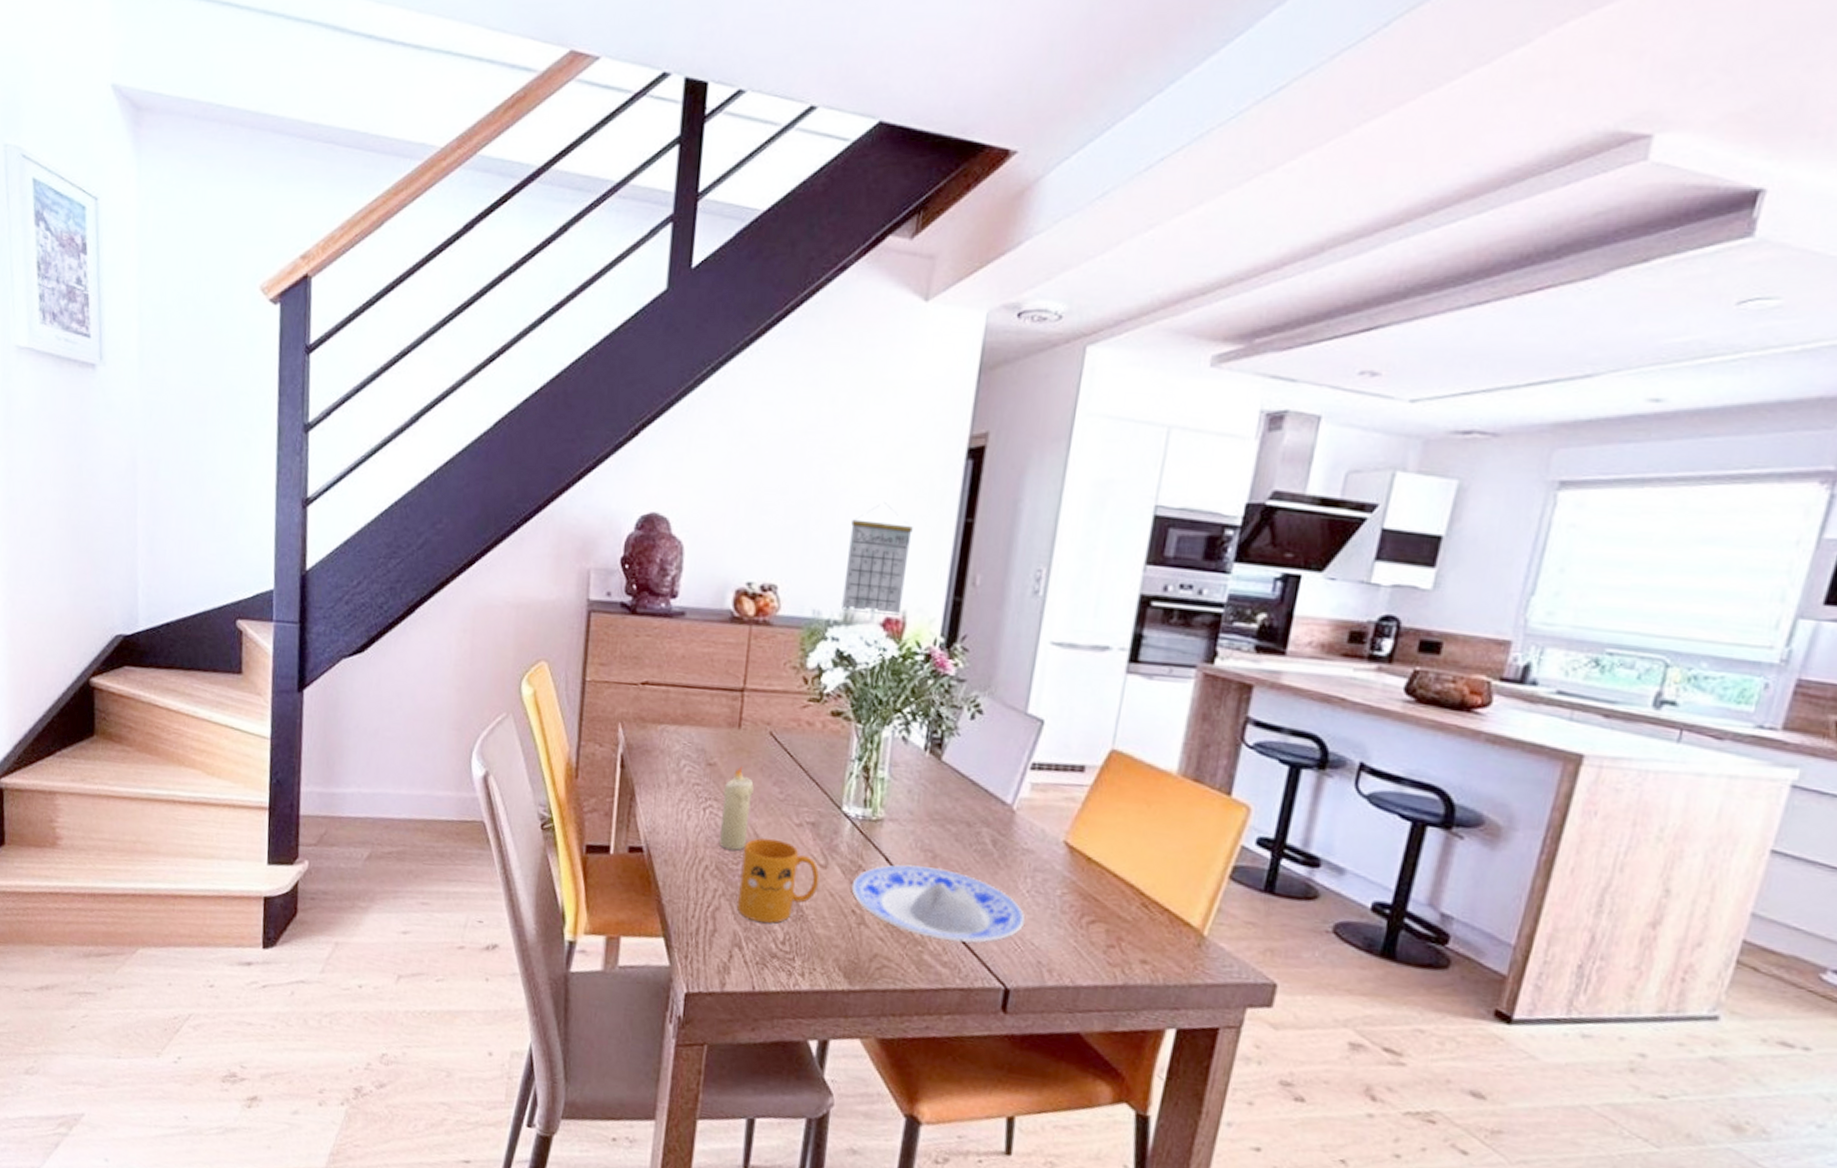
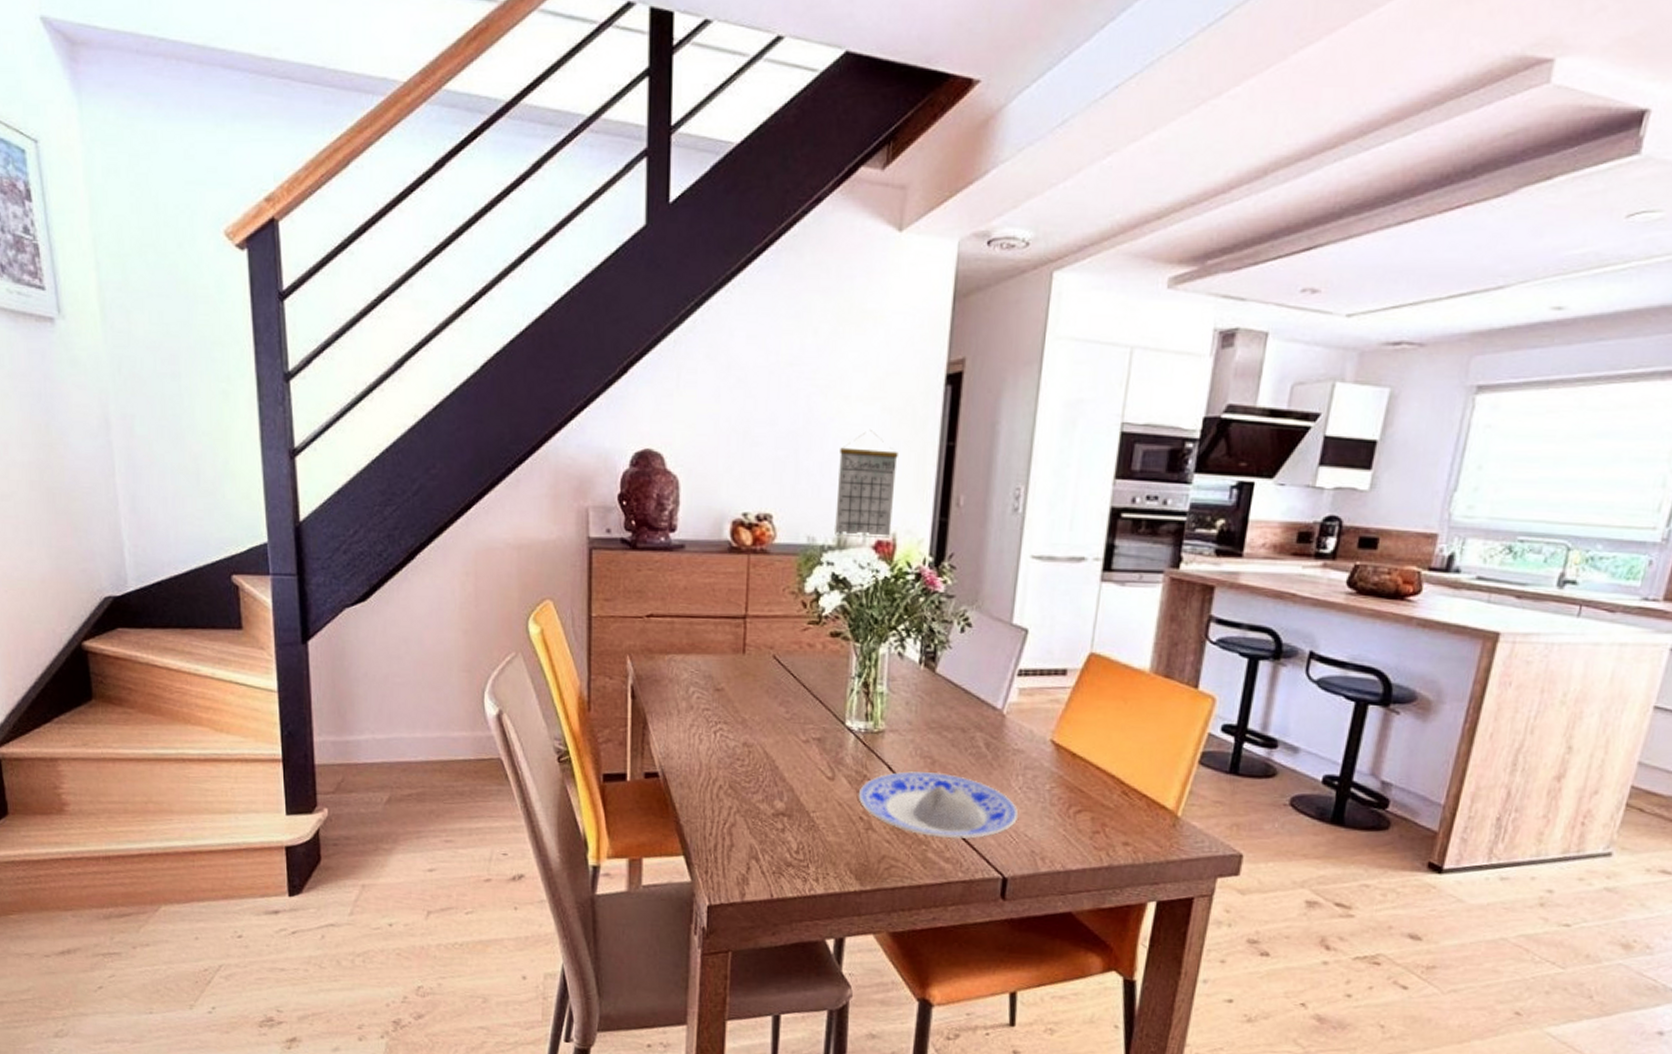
candle: present [718,766,754,852] -> none [730,690,761,770]
mug: present [737,838,820,924] -> none [752,755,828,835]

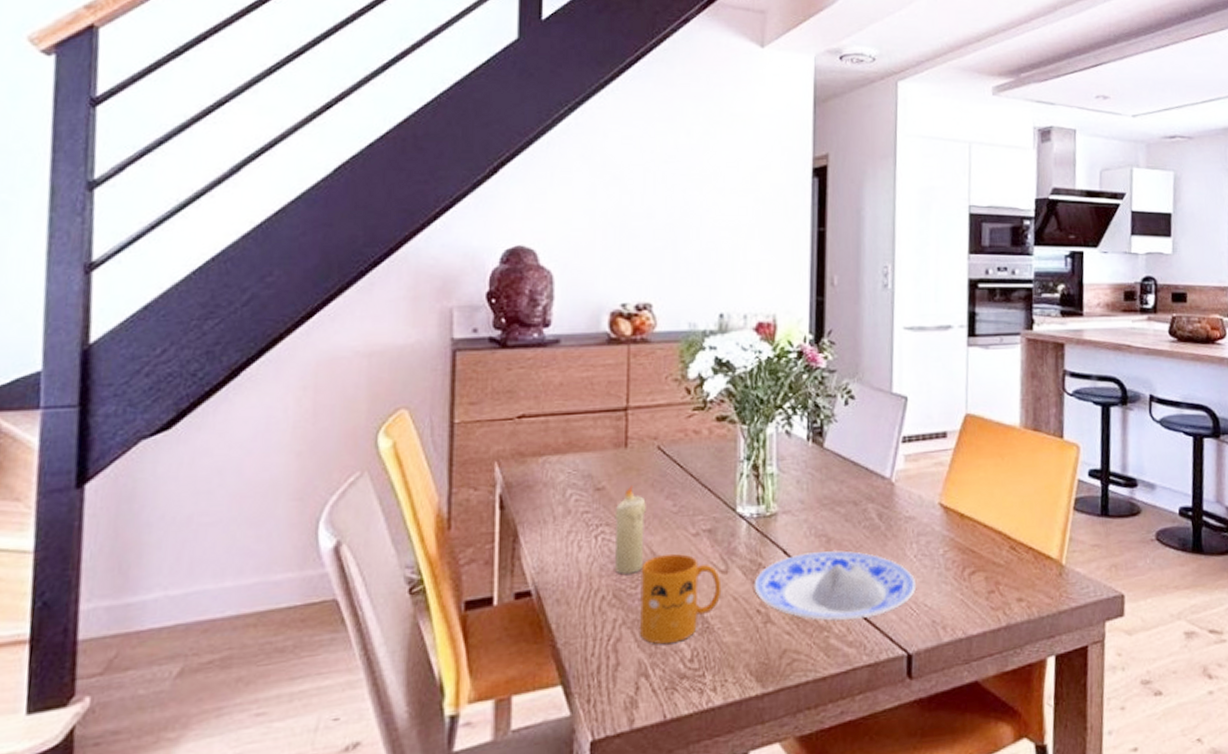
candle: none [730,690,761,770] -> present [614,485,646,575]
mug: none [752,755,828,835] -> present [640,553,722,645]
calendar: present [835,430,898,538] -> none [716,219,773,321]

